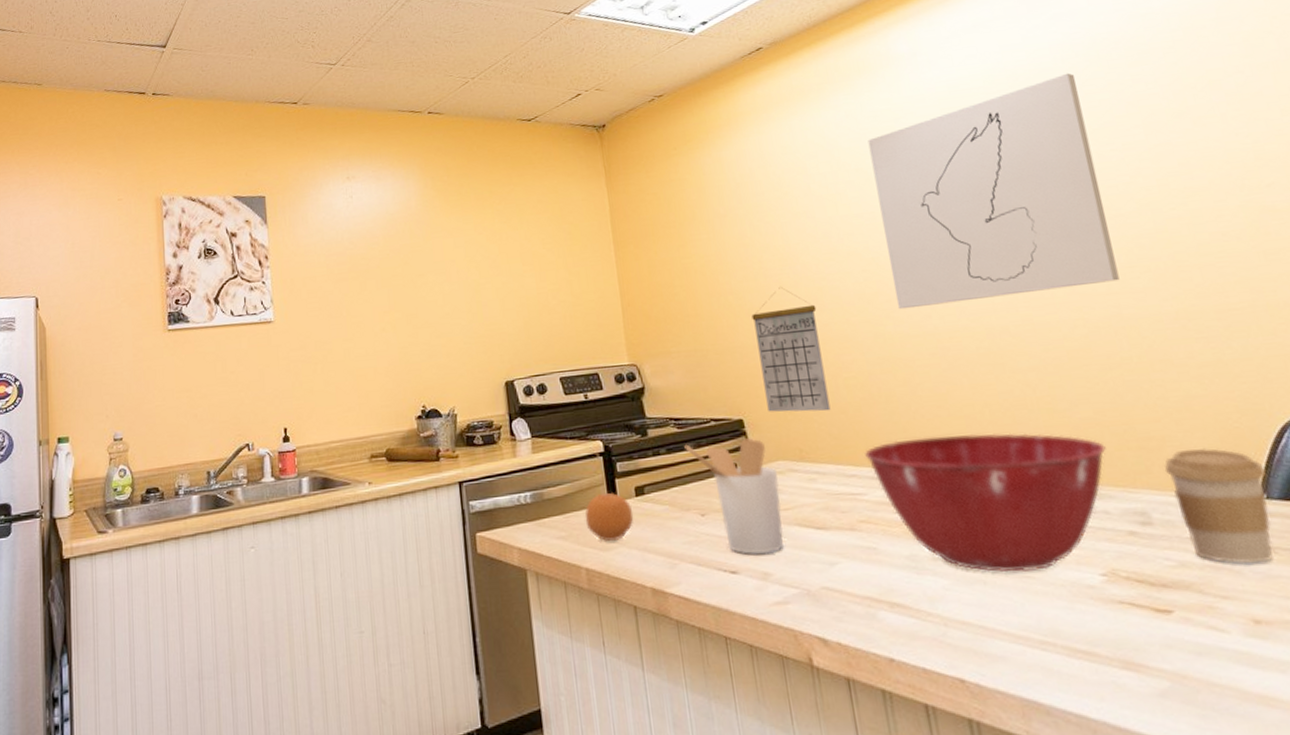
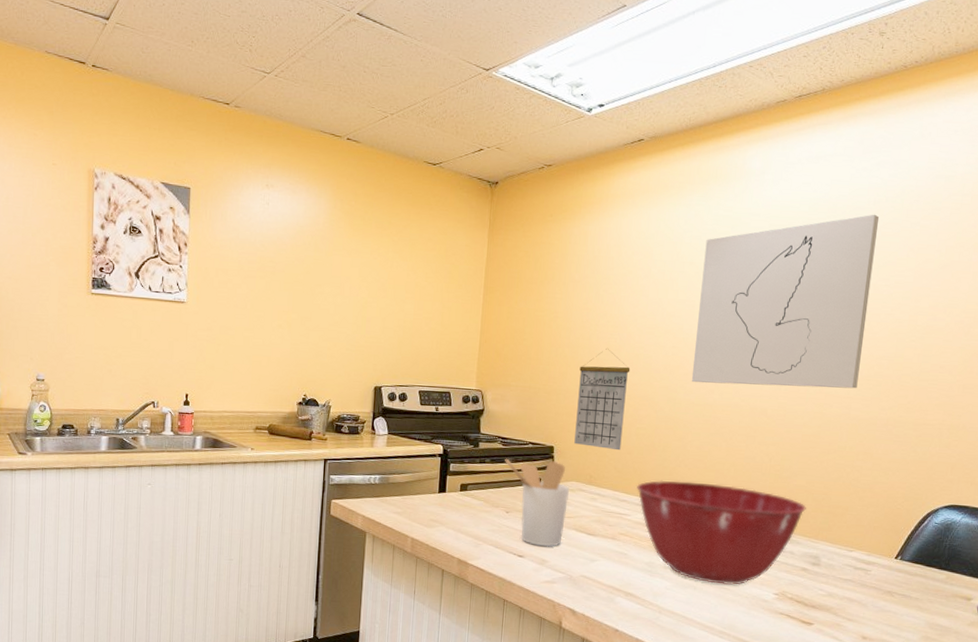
fruit: present [584,493,634,541] -> none [418,485,456,521]
coffee cup: present [1164,447,1273,565] -> none [840,518,906,601]

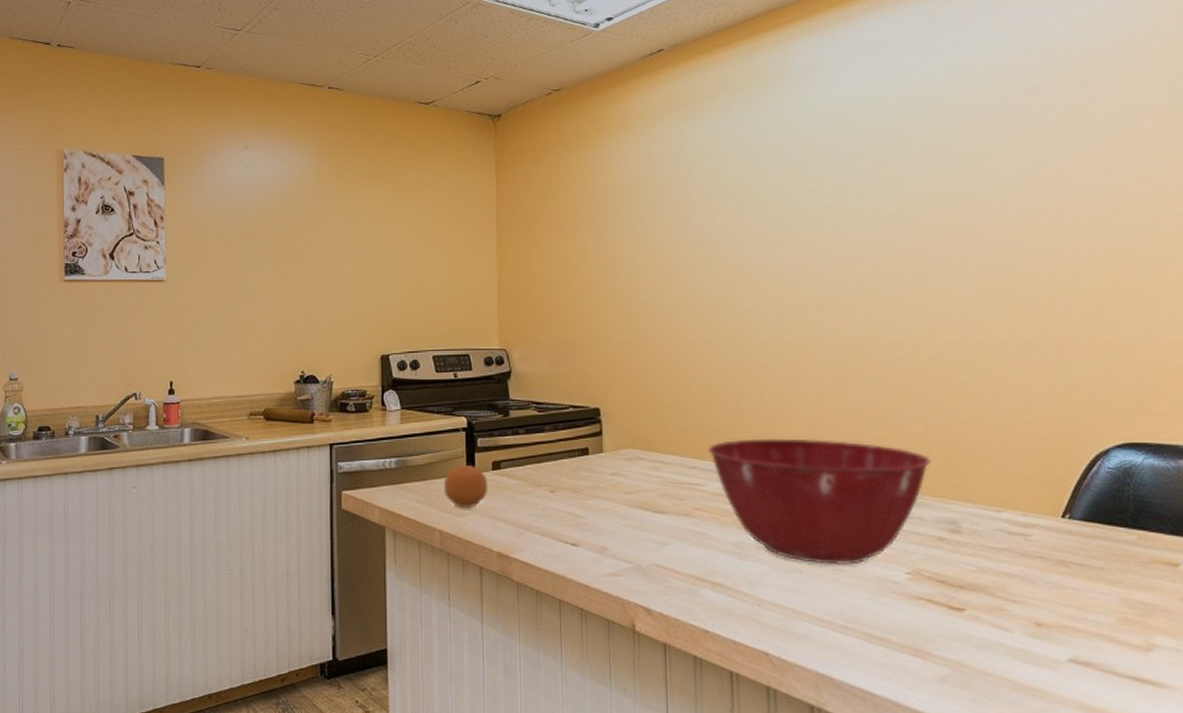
fruit: none [418,485,456,521] -> present [443,465,489,508]
utensil holder: present [505,458,569,547] -> none [542,426,625,531]
calendar: present [574,349,631,451] -> none [620,288,682,407]
wall art: present [691,214,880,389] -> none [754,100,972,318]

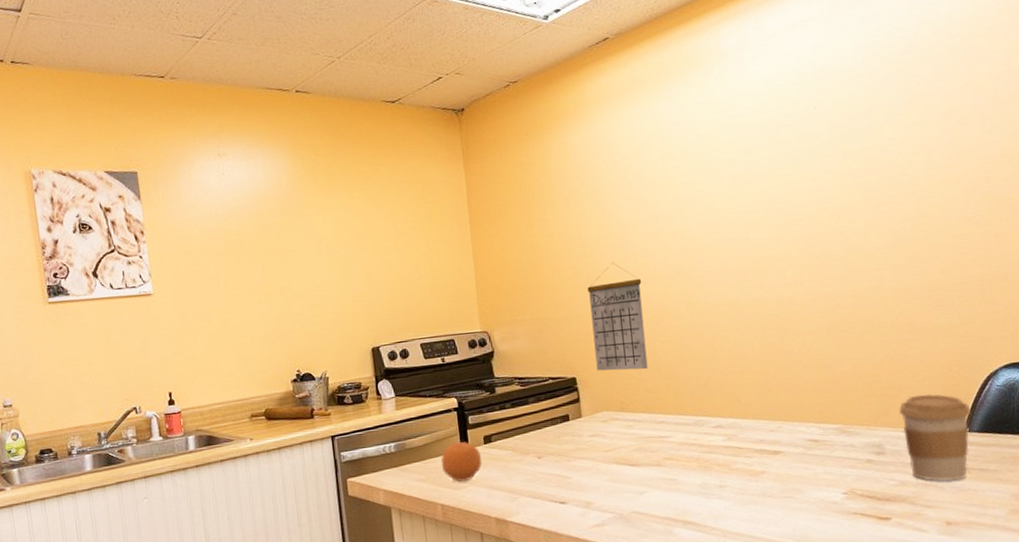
calendar: none [620,288,682,407] -> present [587,263,648,371]
mixing bowl: present [708,438,931,565] -> none [673,385,858,494]
coffee cup: none [981,468,1073,575] -> present [899,393,971,482]

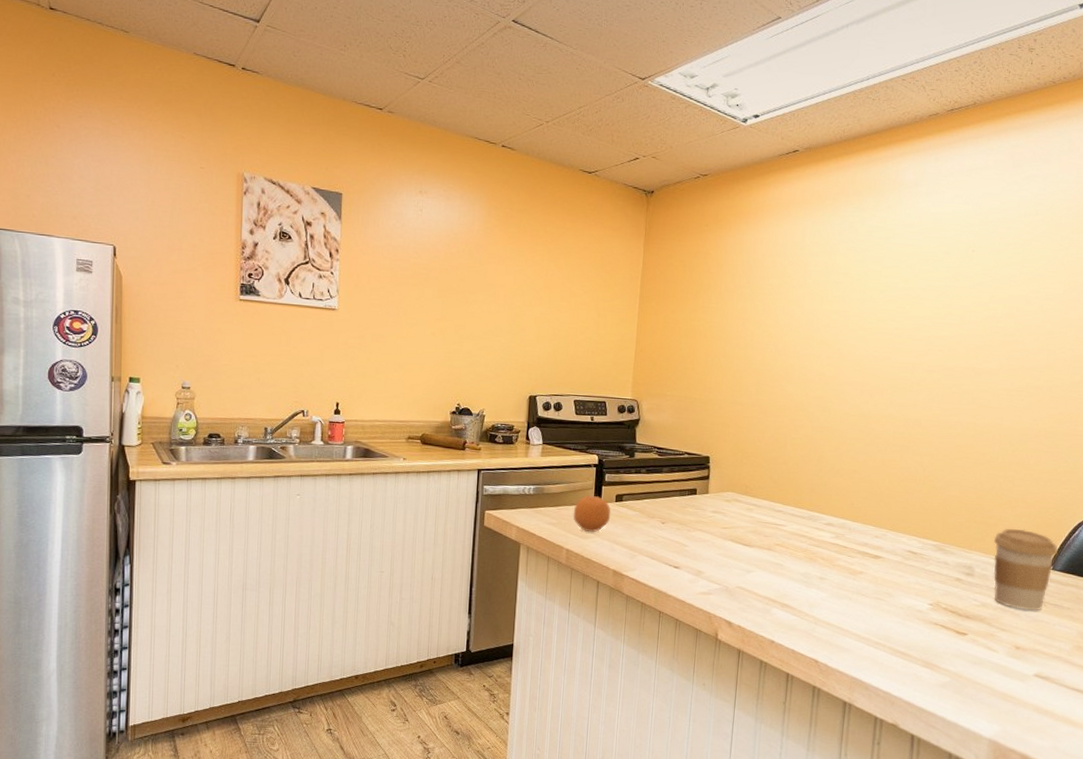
calendar: present [587,263,648,371] -> none [730,359,786,461]

